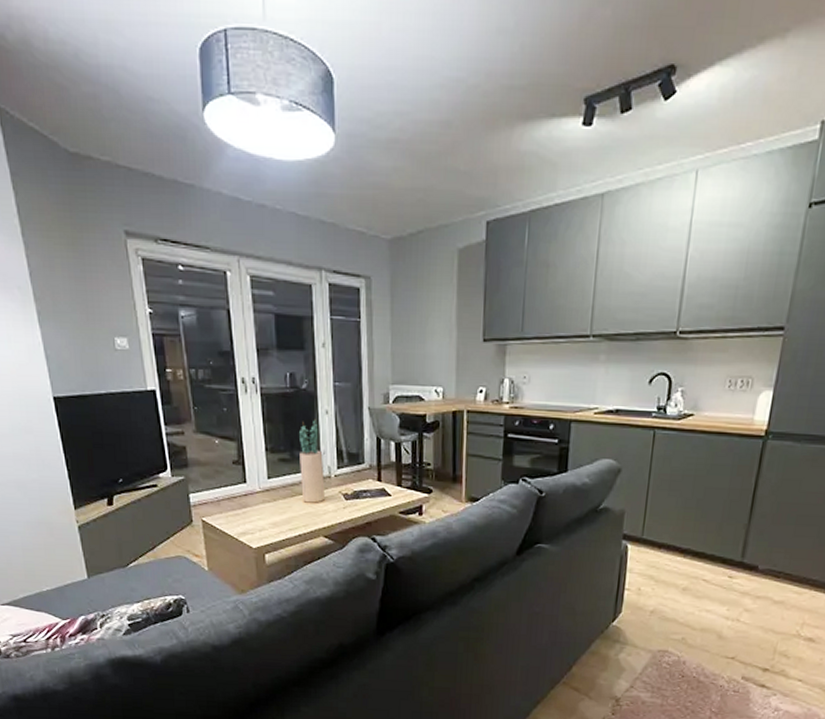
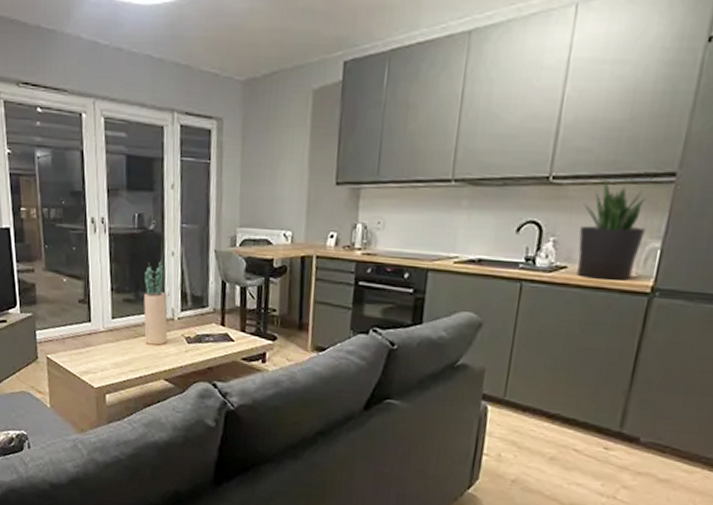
planter: none [702,335,761,427] -> present [577,181,648,282]

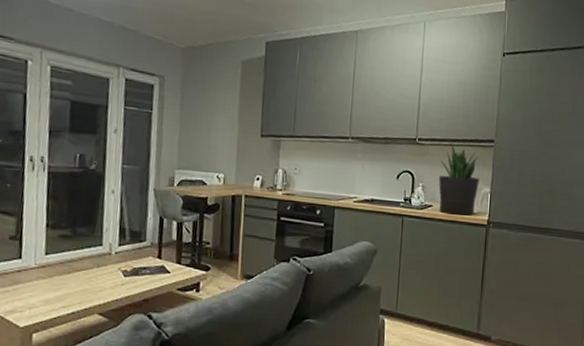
vase: present [143,260,168,346] -> none [79,197,106,280]

